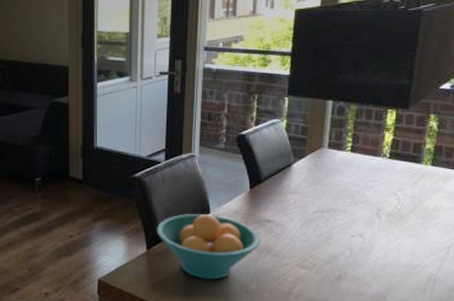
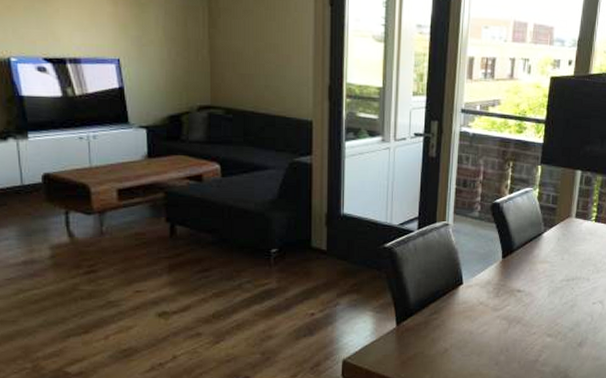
fruit bowl: present [156,214,261,280] -> none [407,286,511,353]

